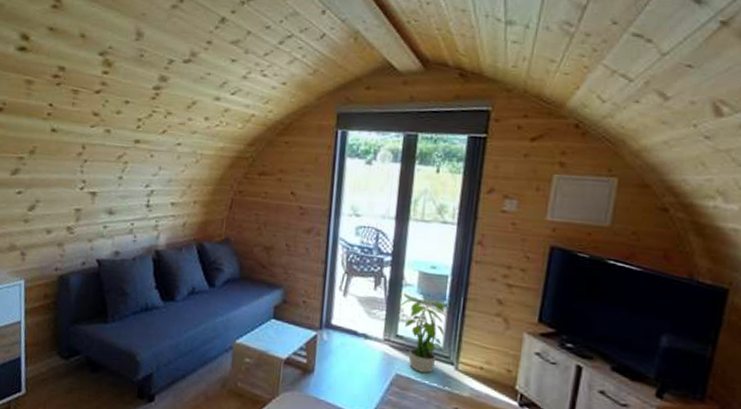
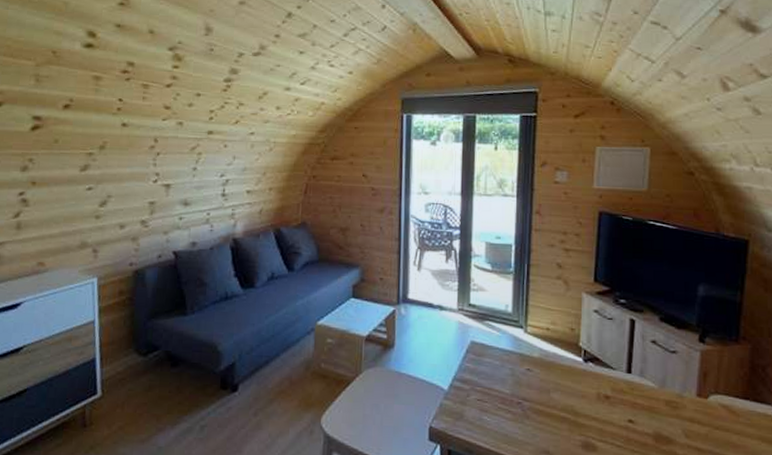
potted plant: present [399,296,447,373] -> none [470,265,514,338]

